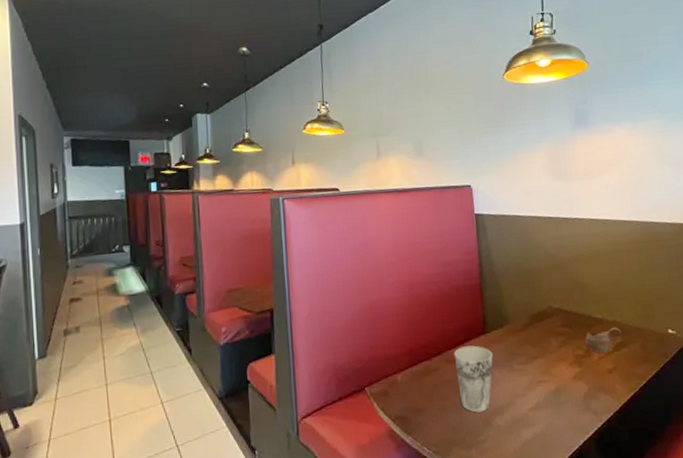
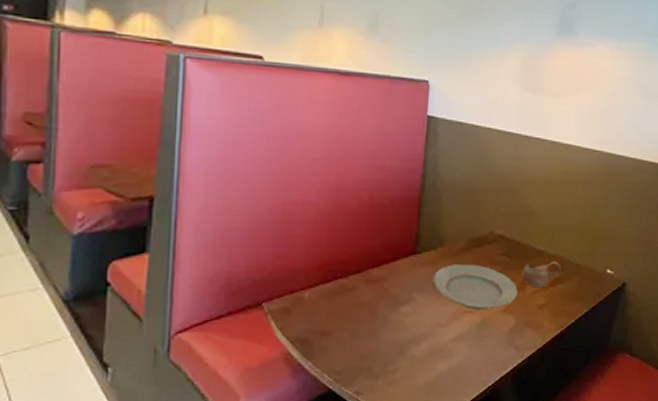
cup: present [453,345,493,413] -> none [375,266,420,340]
plate: none [504,337,585,379] -> present [432,264,518,310]

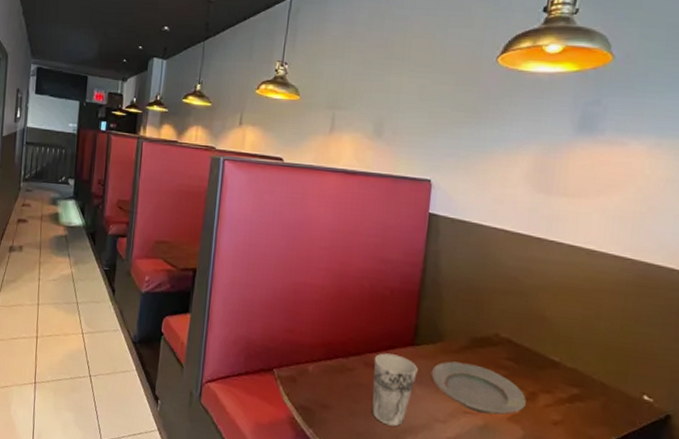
cup: none [375,266,420,340] -> present [372,353,418,427]
cup: present [521,261,561,288] -> none [531,373,581,402]

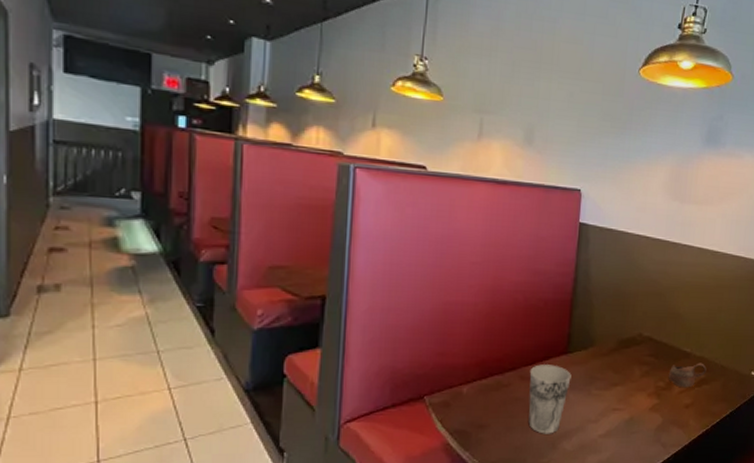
plate: present [430,361,526,415] -> none [583,364,664,407]
cup: none [531,373,581,402] -> present [668,363,707,388]

